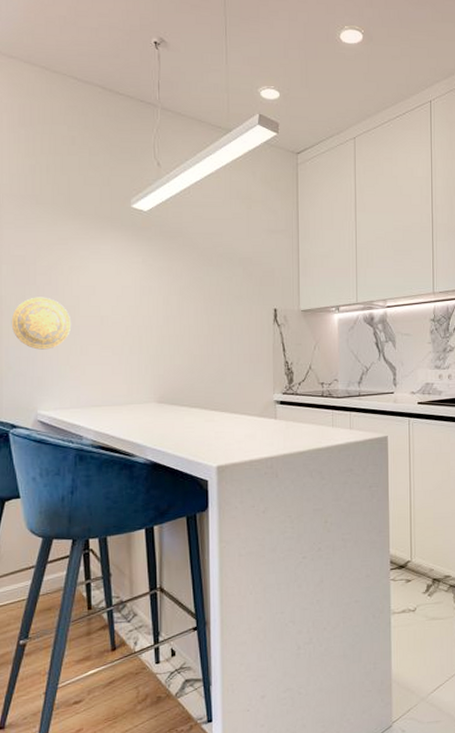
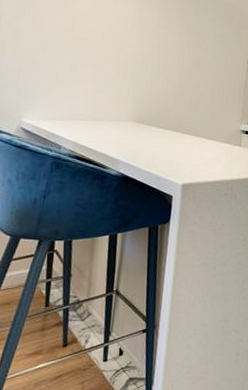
decorative plate: present [11,297,72,350] -> none [7,16,65,65]

